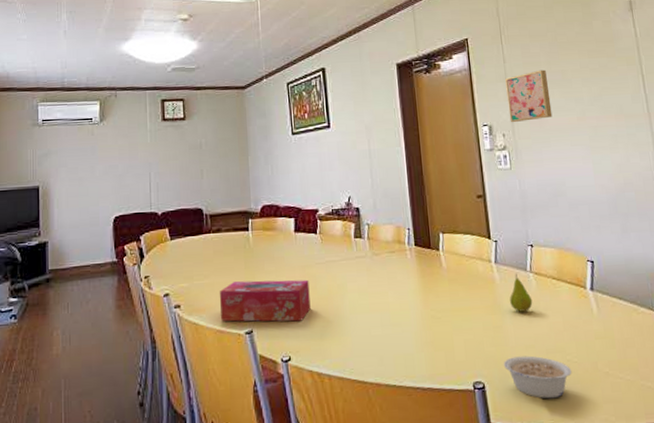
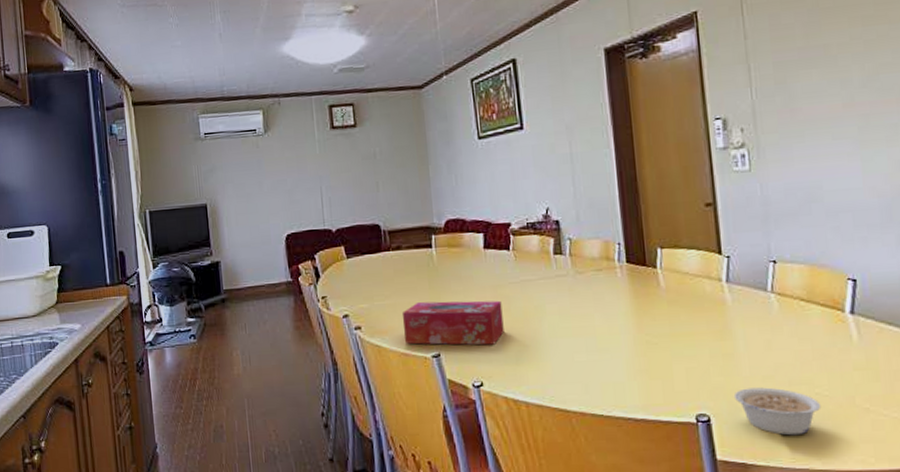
wall art: present [505,69,553,123] -> none [746,45,809,115]
fruit: present [509,273,533,312] -> none [744,293,774,338]

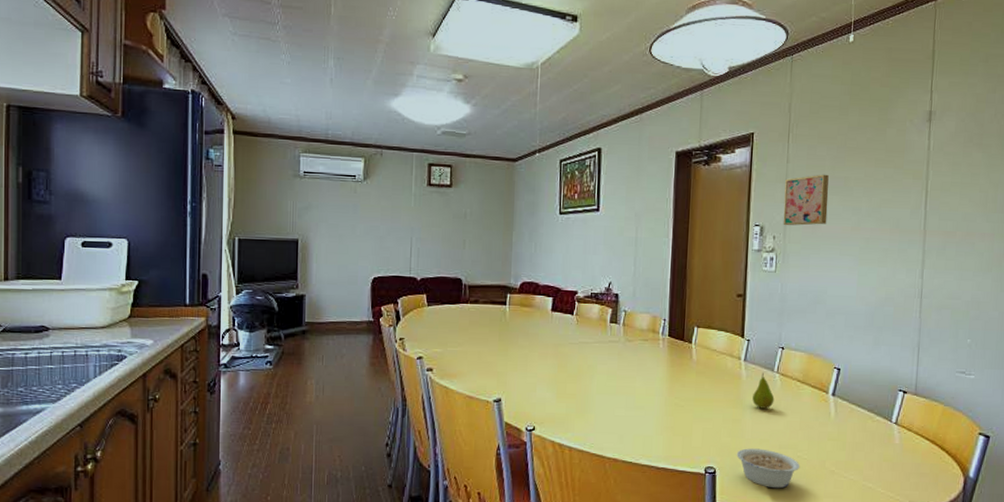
tissue box: present [401,300,504,346] -> none [471,352,560,395]
fruit: none [744,293,774,338] -> present [752,372,775,409]
wall art: none [746,45,809,115] -> present [783,174,829,226]

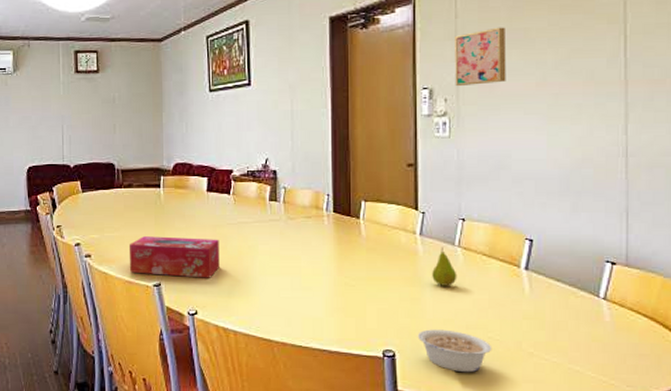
tissue box: none [471,352,560,395] -> present [128,236,220,278]

